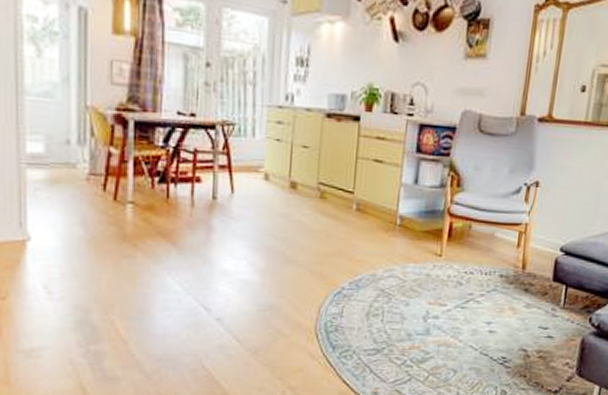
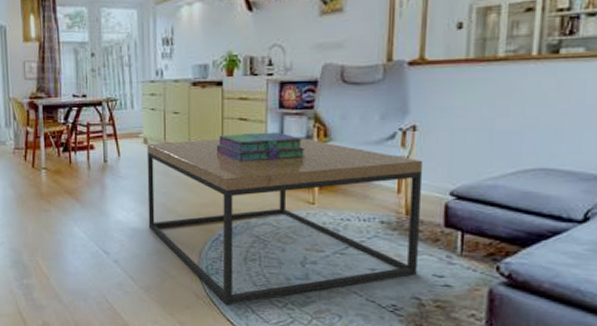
coffee table: none [262,180,542,365] -> present [146,139,424,305]
stack of books: none [346,176,439,208] -> present [216,132,306,162]

